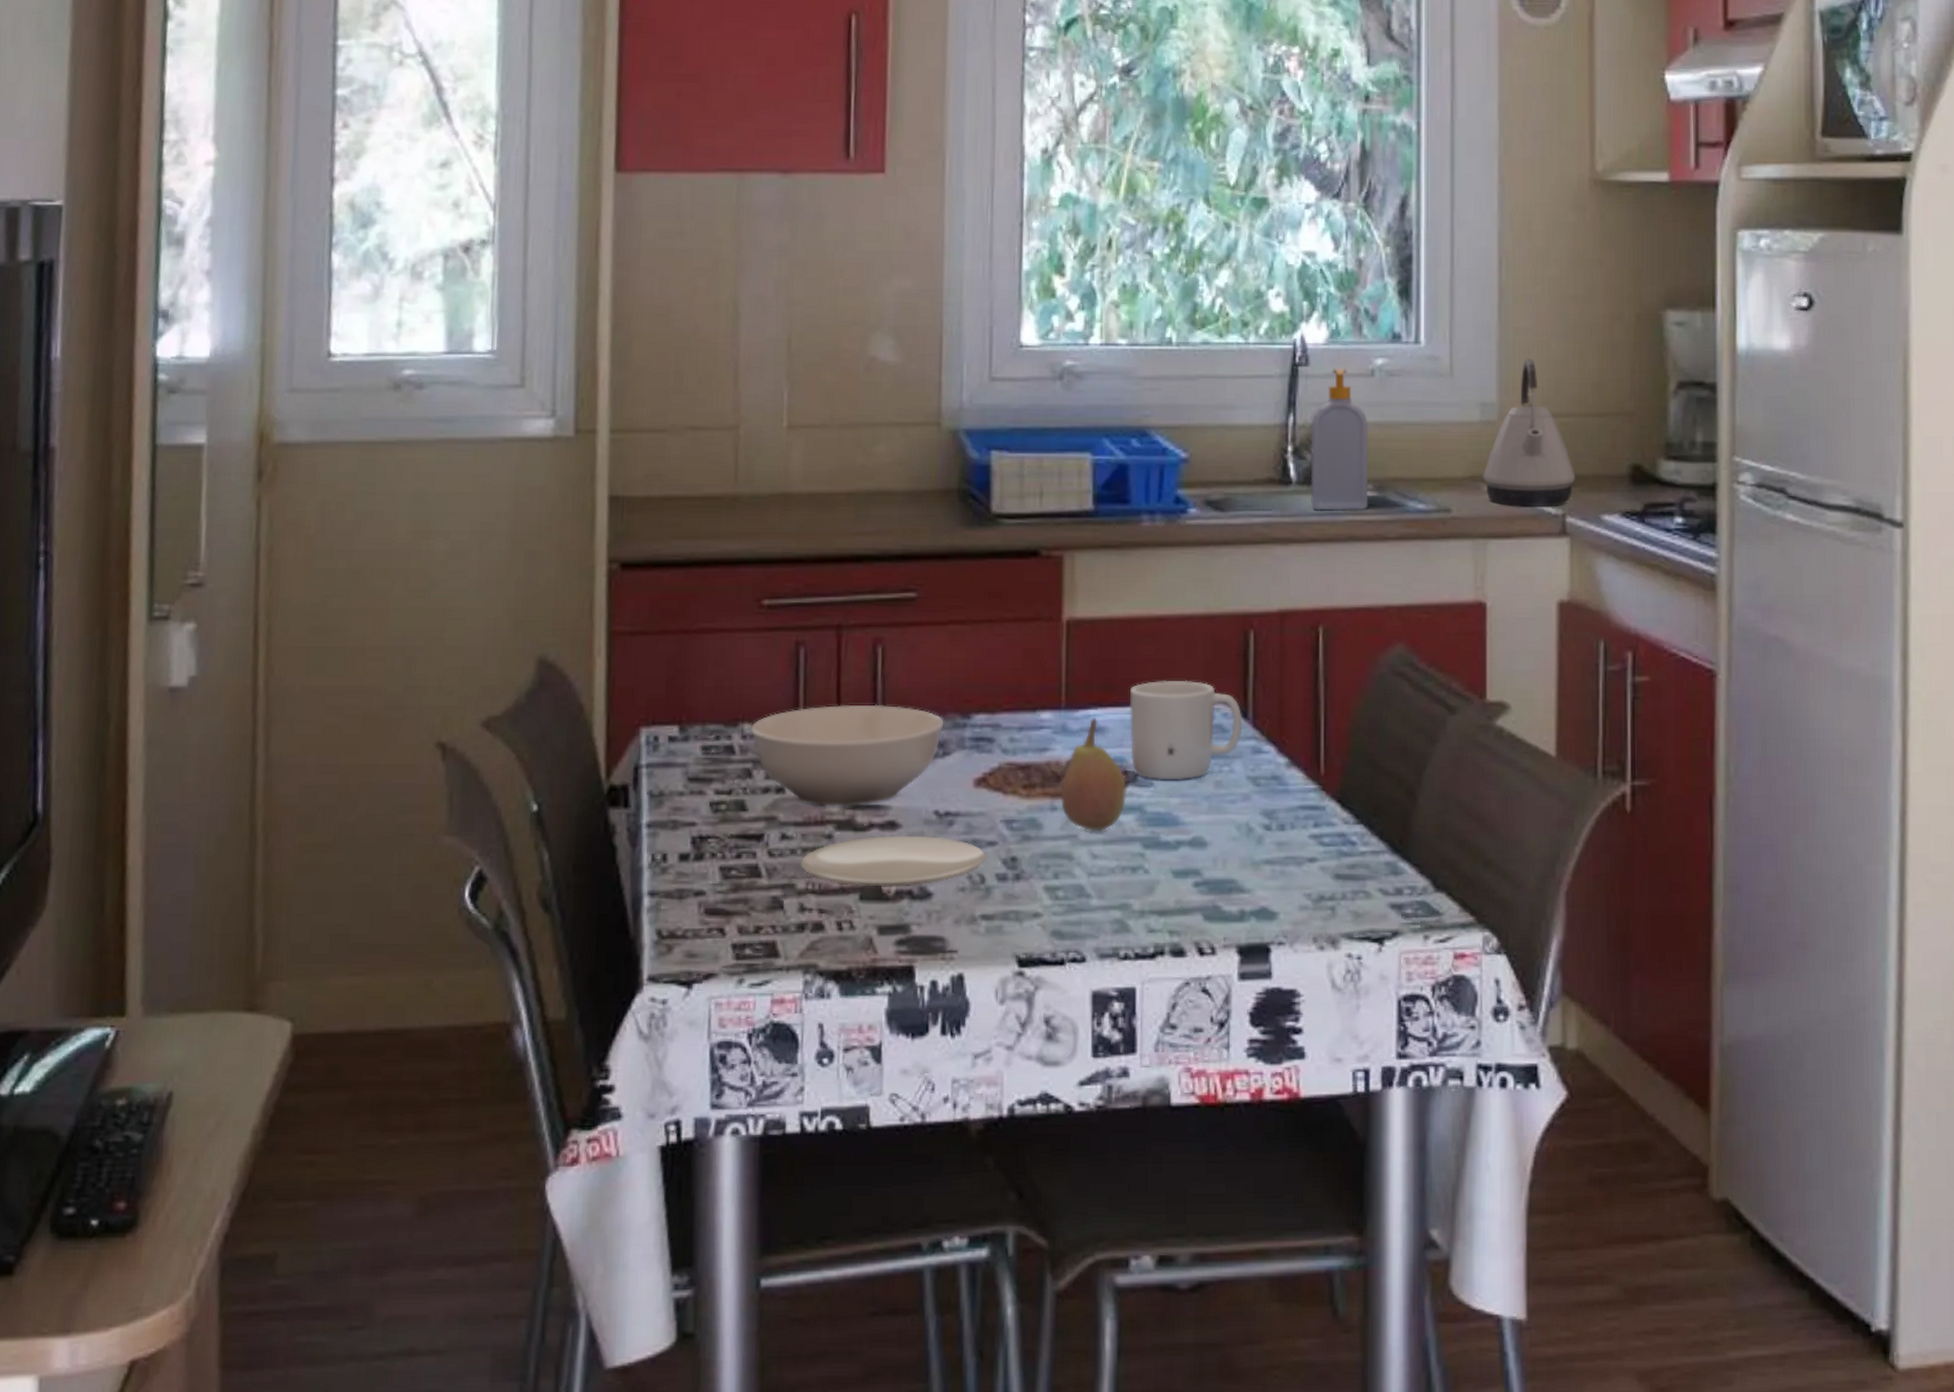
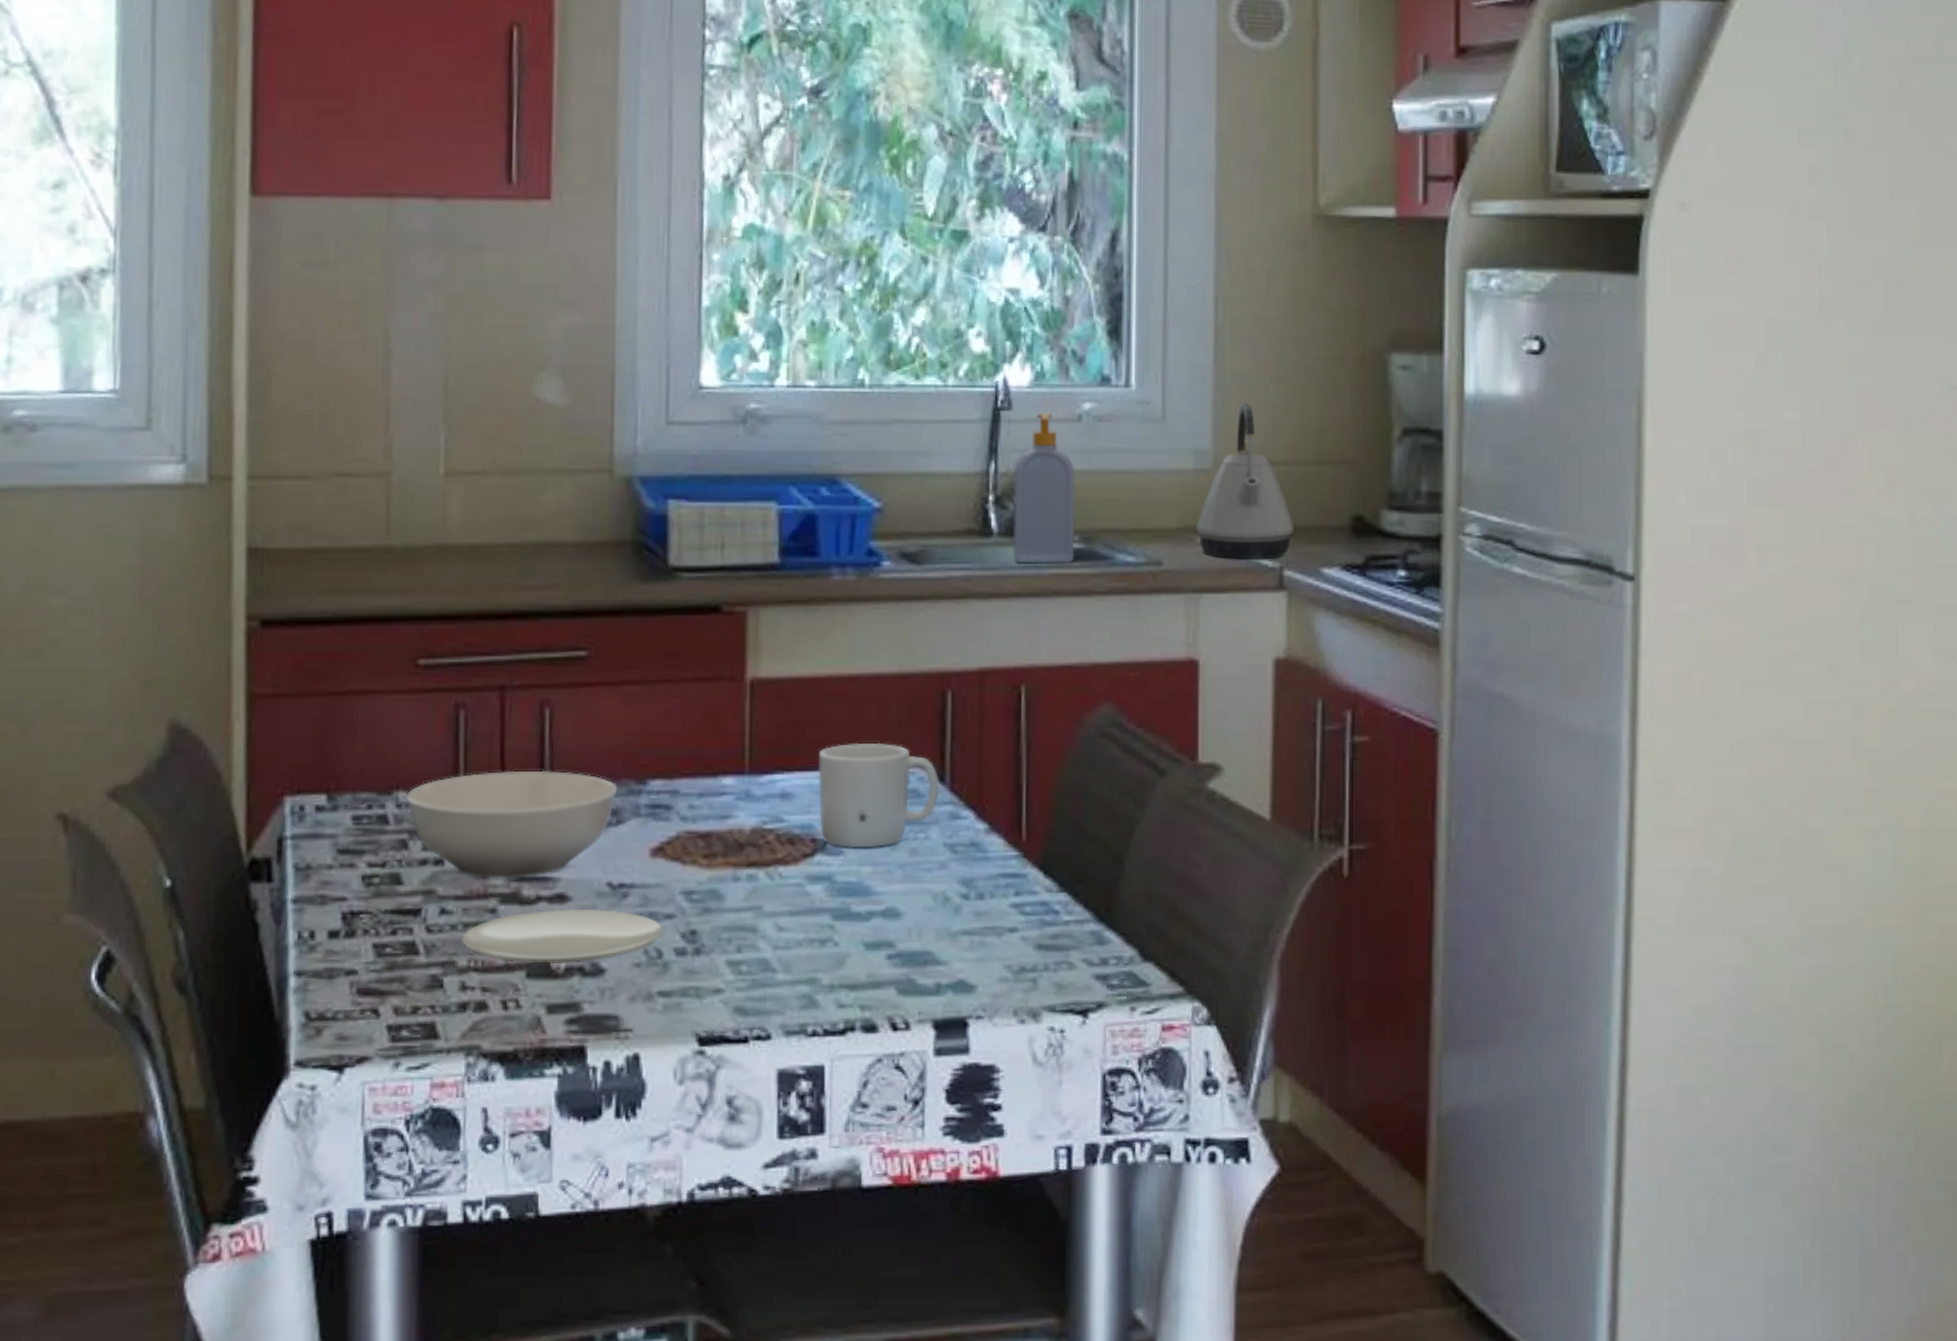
fruit: present [1060,717,1126,830] -> none [743,782,815,902]

